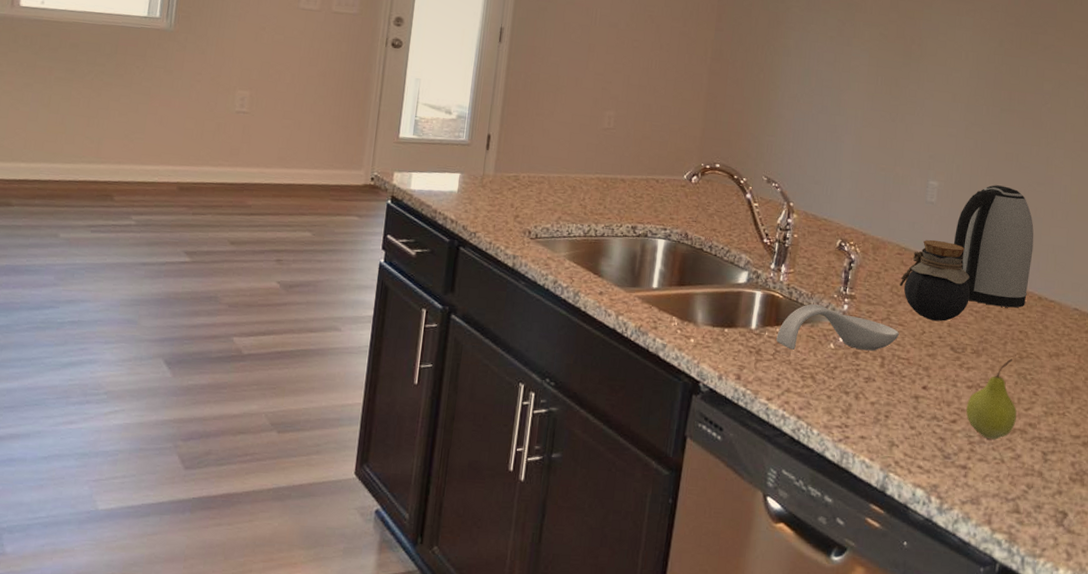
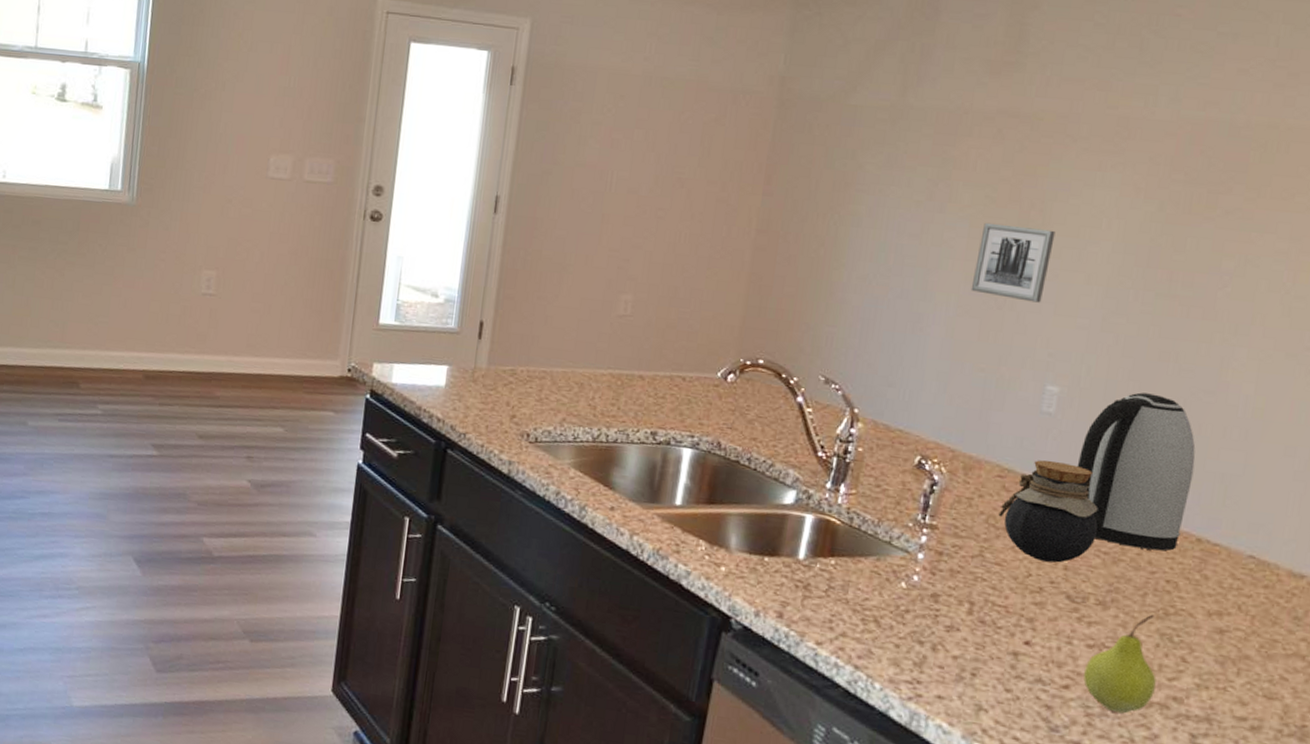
spoon rest: present [776,304,900,351] -> none [830,533,996,595]
wall art: none [872,54,930,116] -> present [971,222,1056,303]

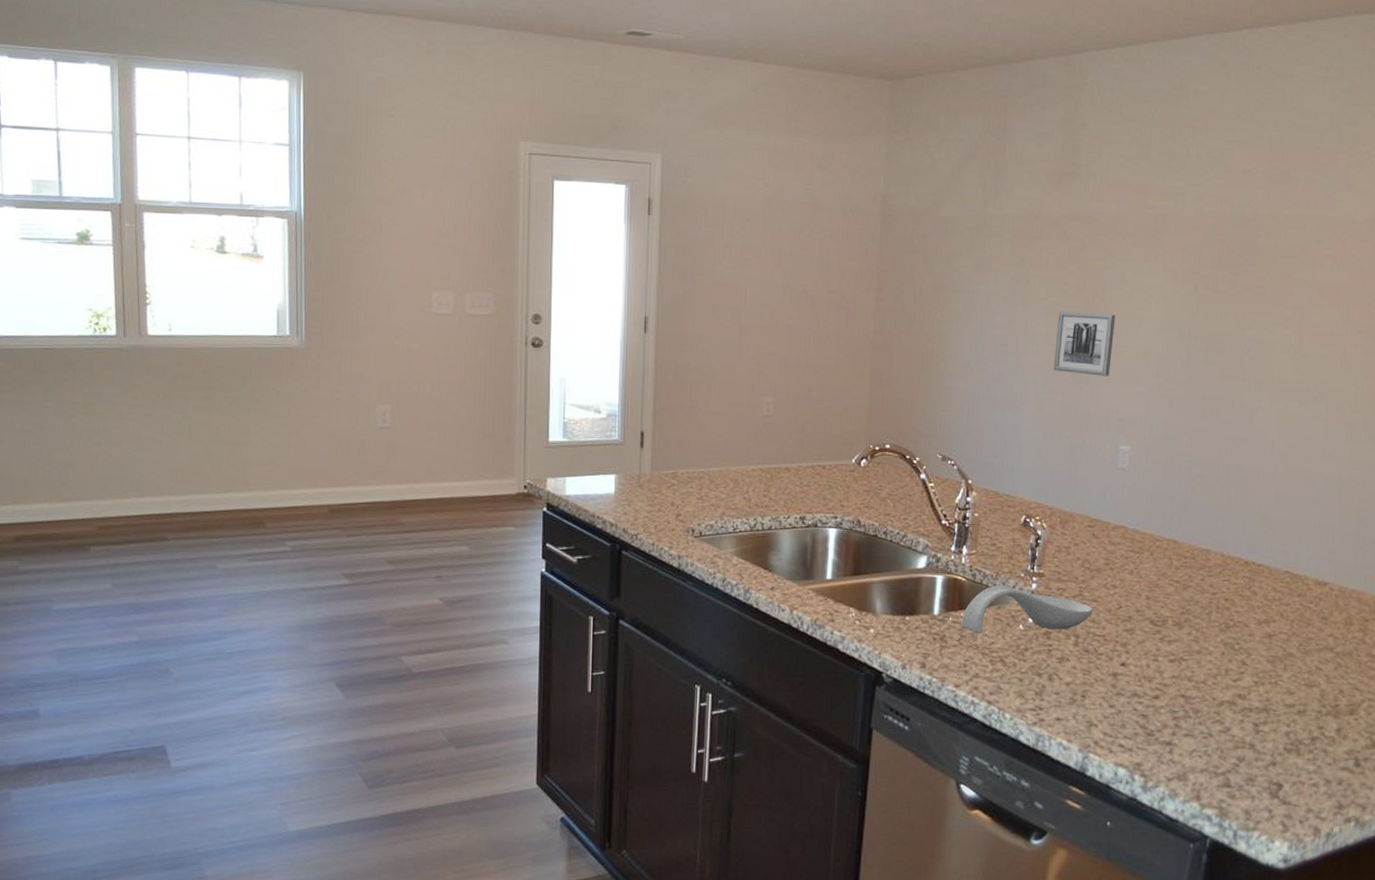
spoon rest: none [830,533,996,595] -> present [961,585,1094,634]
jar: present [998,460,1098,563] -> none [1091,508,1169,594]
kettle: present [1077,392,1196,551] -> none [1149,445,1239,575]
fruit: present [1083,614,1156,714] -> none [1169,628,1224,714]

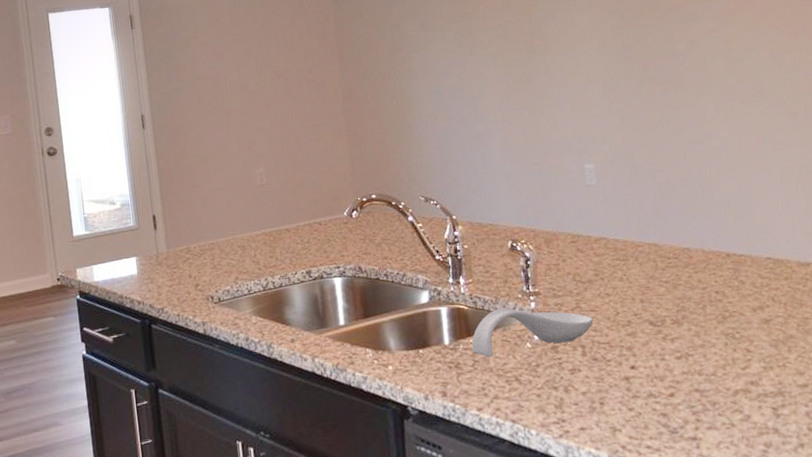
wall art: present [1053,311,1116,376] -> none [504,50,562,108]

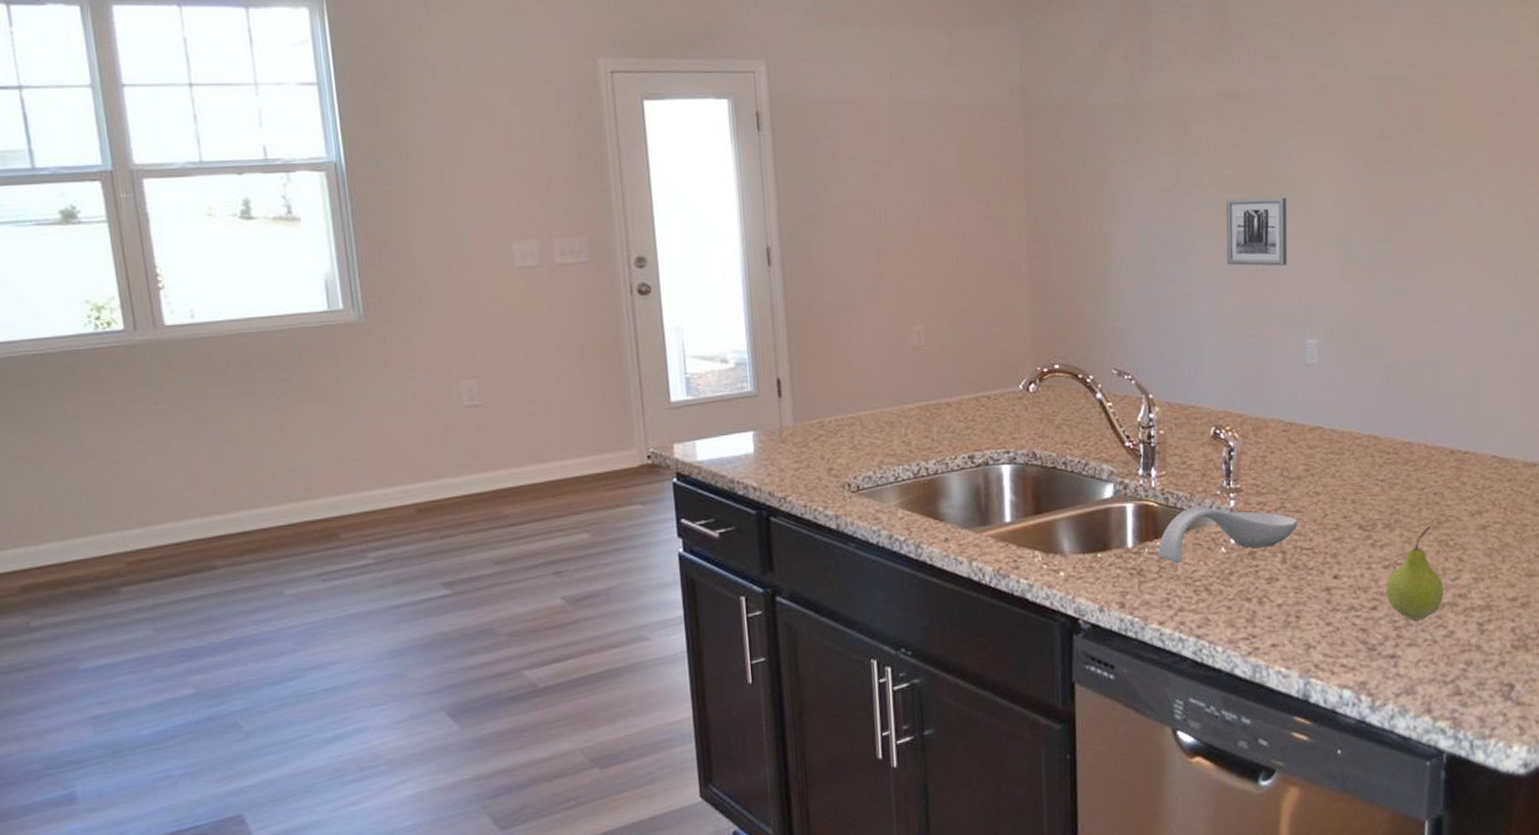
wall art: none [504,50,562,108] -> present [1226,197,1288,266]
fruit: none [680,320,736,406] -> present [1386,525,1444,620]

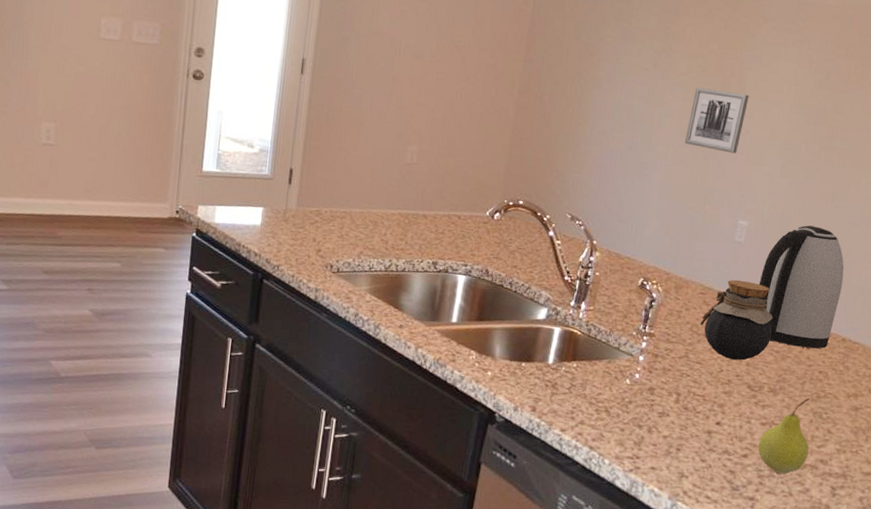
spoon rest: present [1158,506,1299,563] -> none [572,341,697,388]
jar: none [1290,407,1372,500] -> present [700,280,773,361]
kettle: none [1344,330,1437,471] -> present [758,225,845,349]

